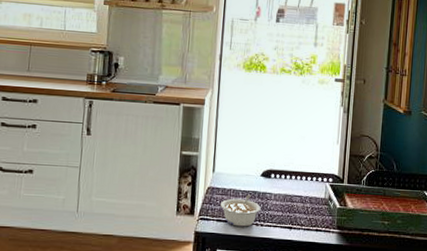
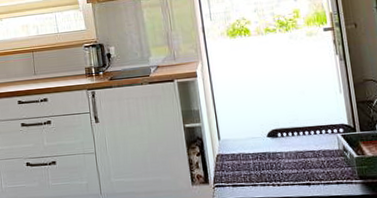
legume: present [220,194,261,227] -> none [233,156,274,189]

